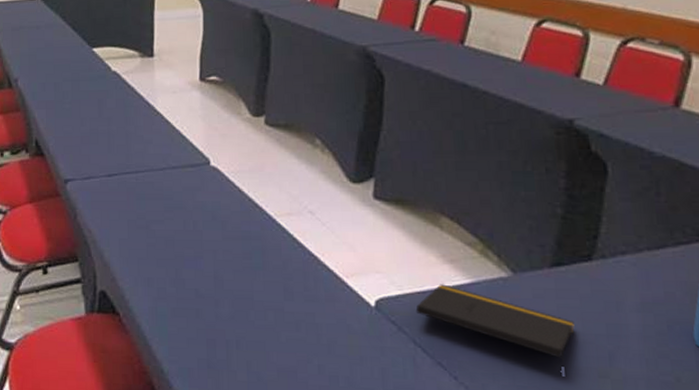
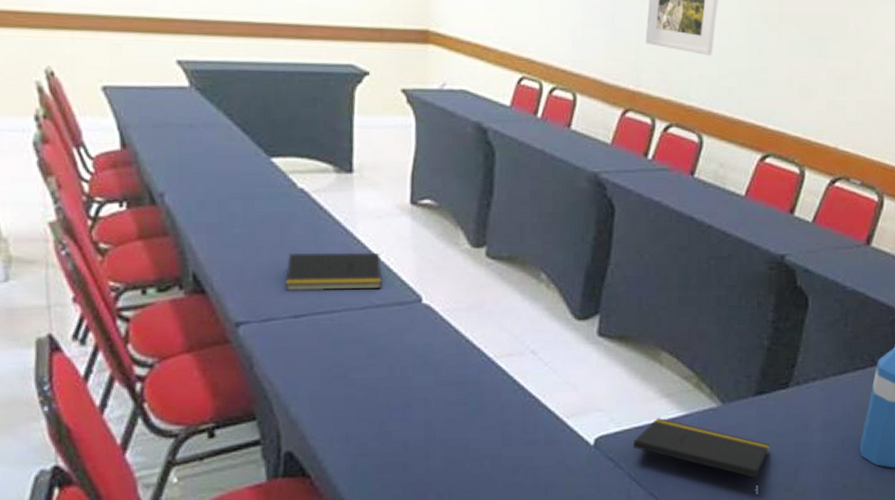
notepad: none [101,122,177,155] -> present [285,252,382,292]

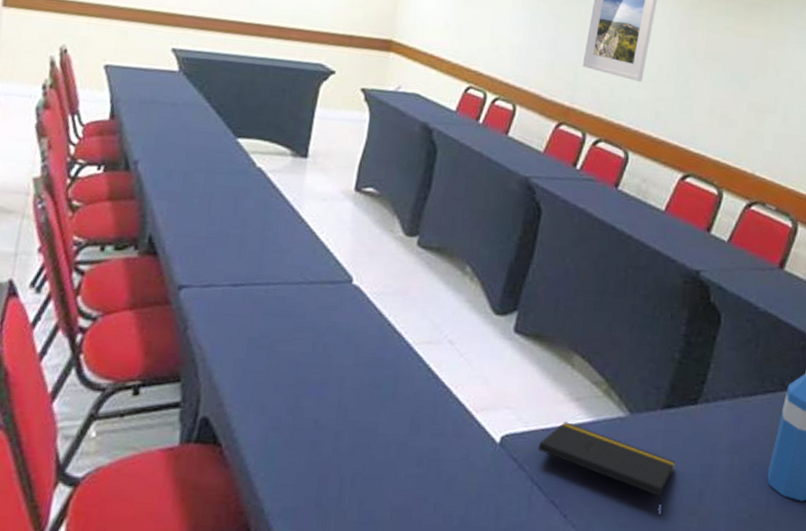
notepad: present [285,252,382,292] -> none [229,225,321,267]

